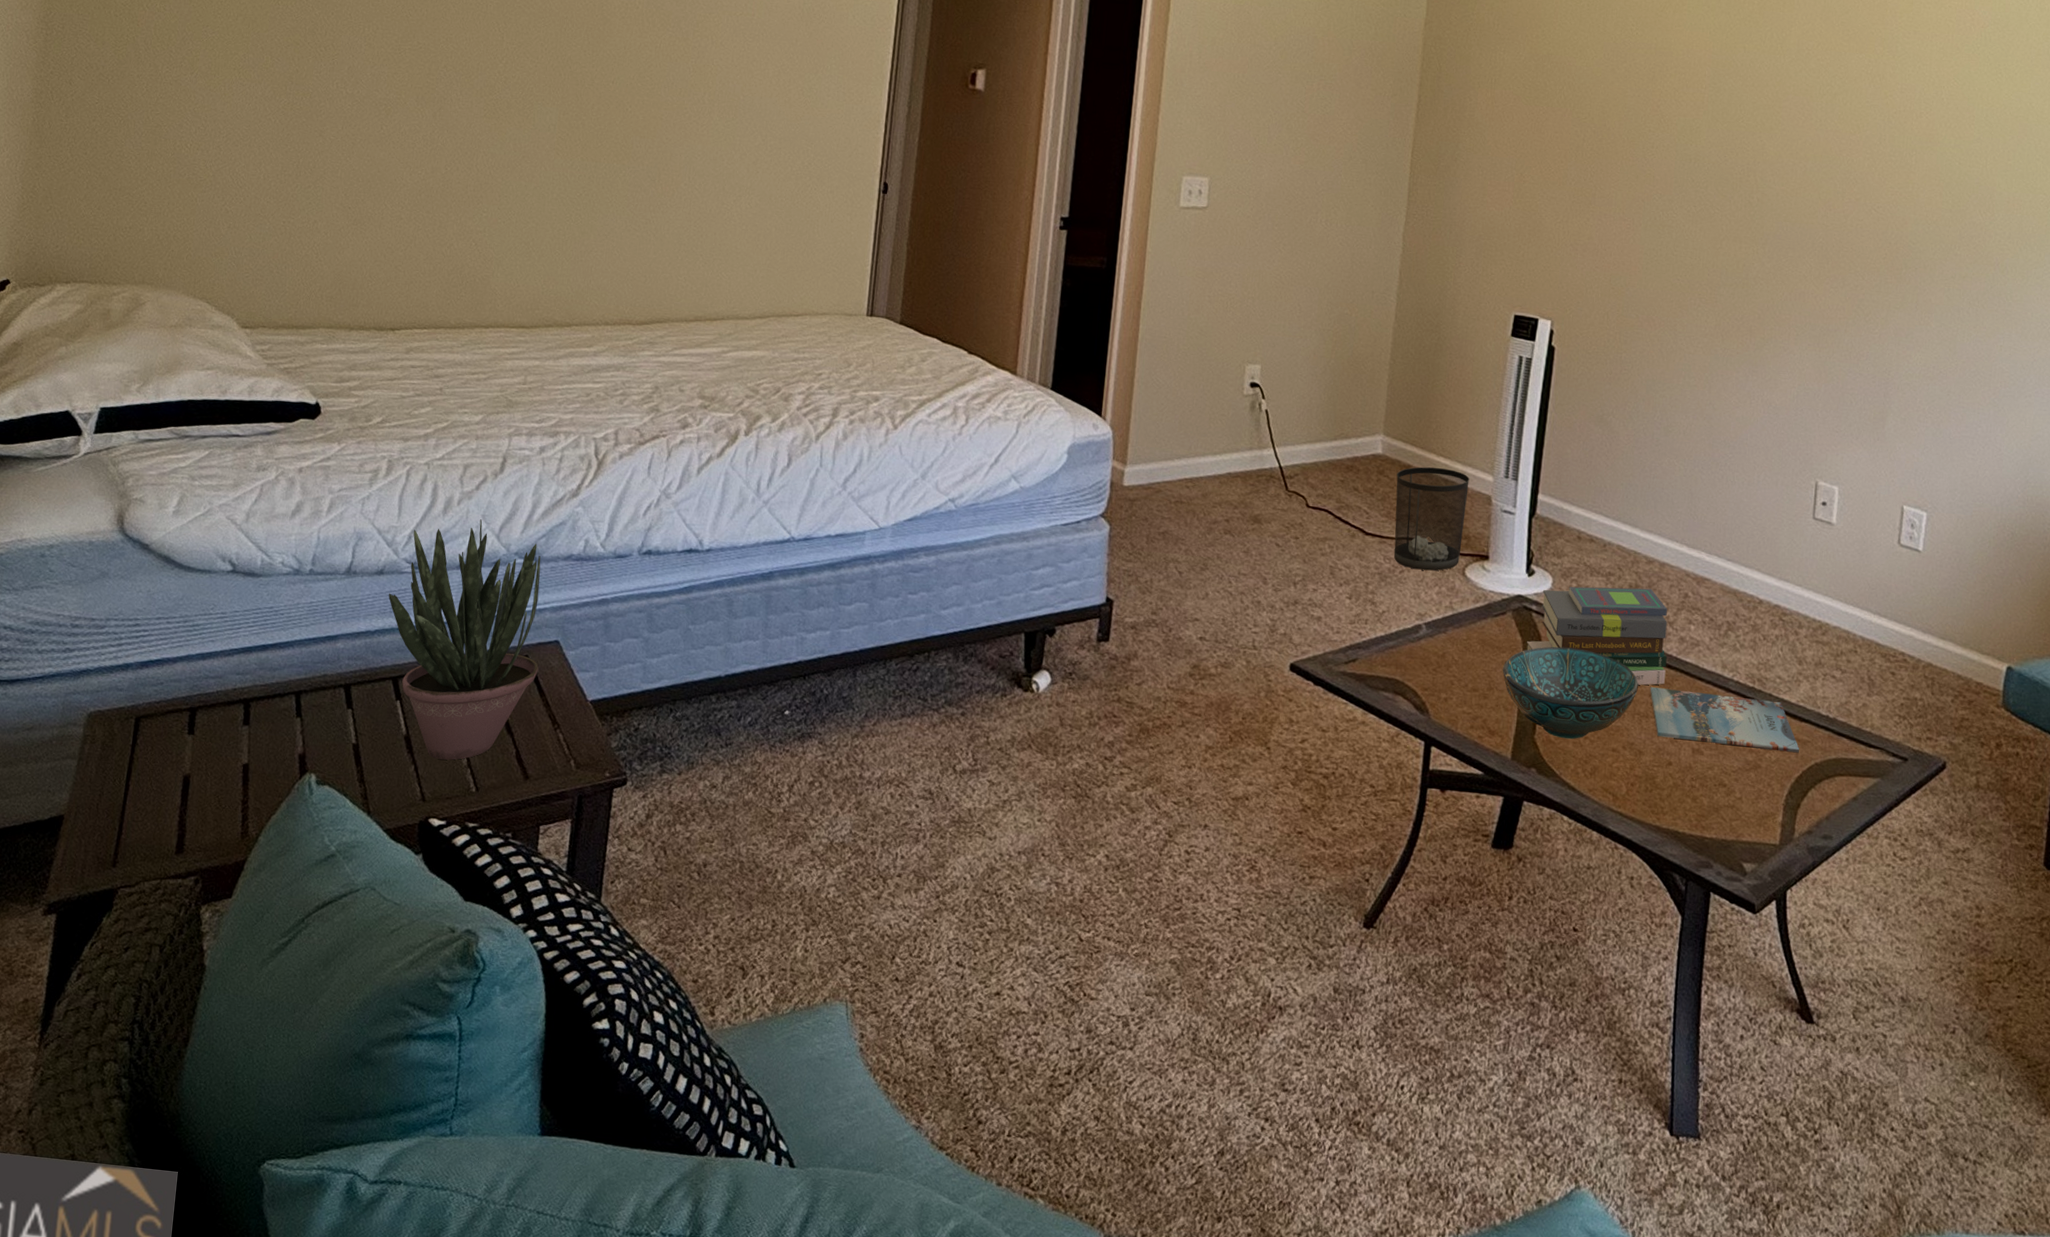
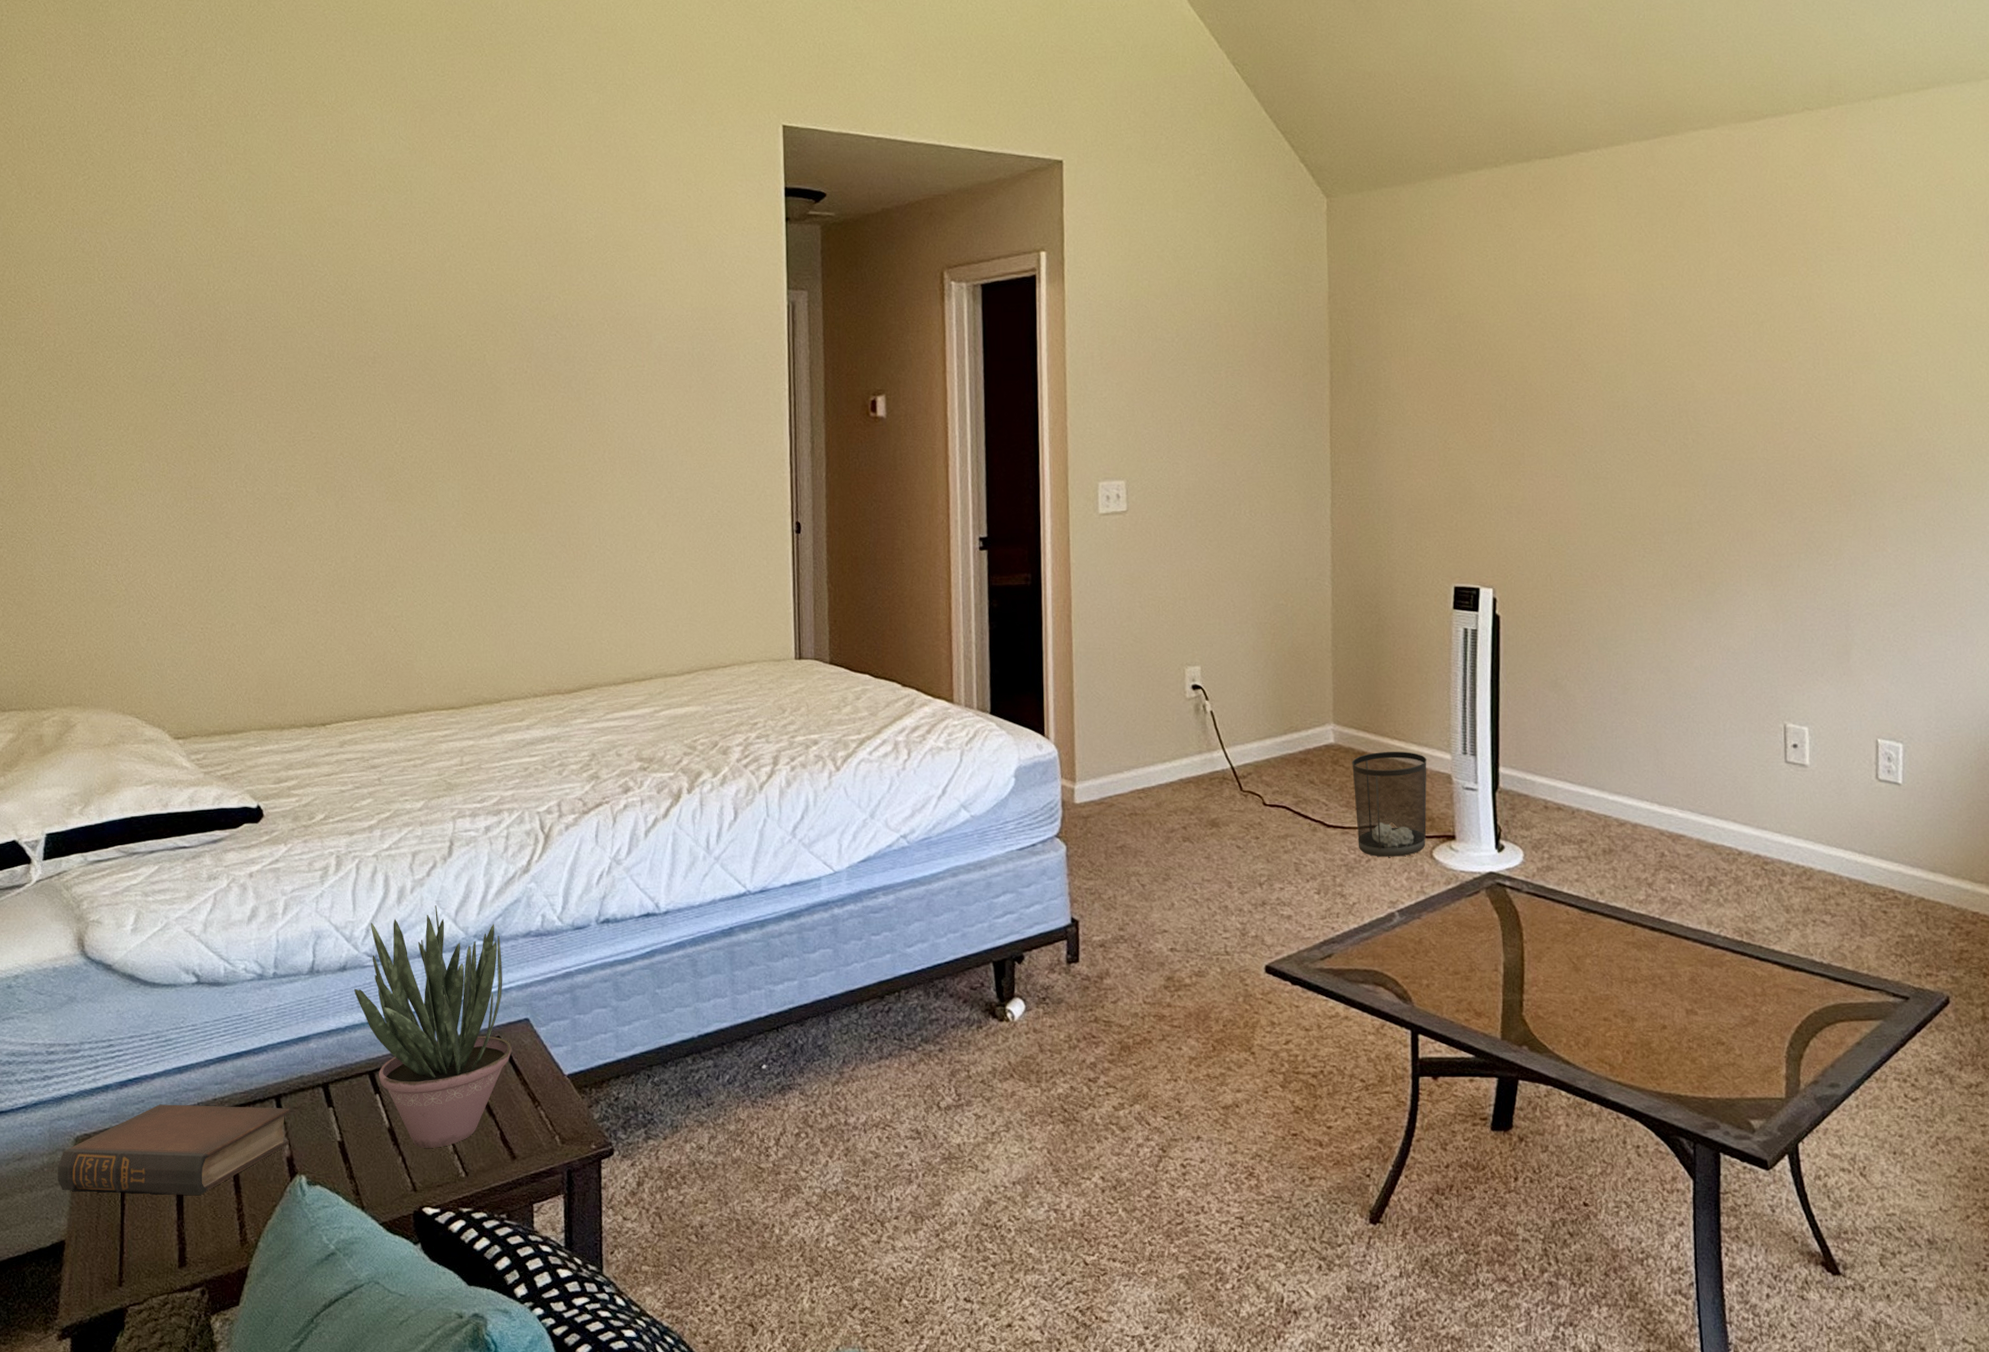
book: none [65,688,309,784] -> present [57,1104,290,1196]
decorative bowl: present [1502,646,1639,740] -> none [1482,920,1624,1013]
books: present [1526,586,1667,686] -> none [1503,851,1650,951]
magazine: present [1650,687,1799,753] -> none [1636,951,1796,1003]

